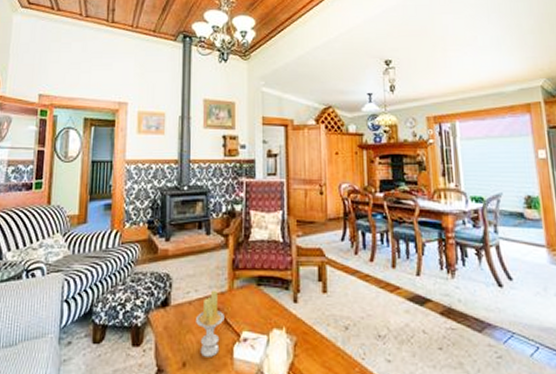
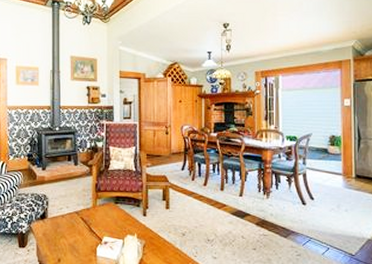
candle: present [196,290,224,357] -> none [68,207,90,255]

